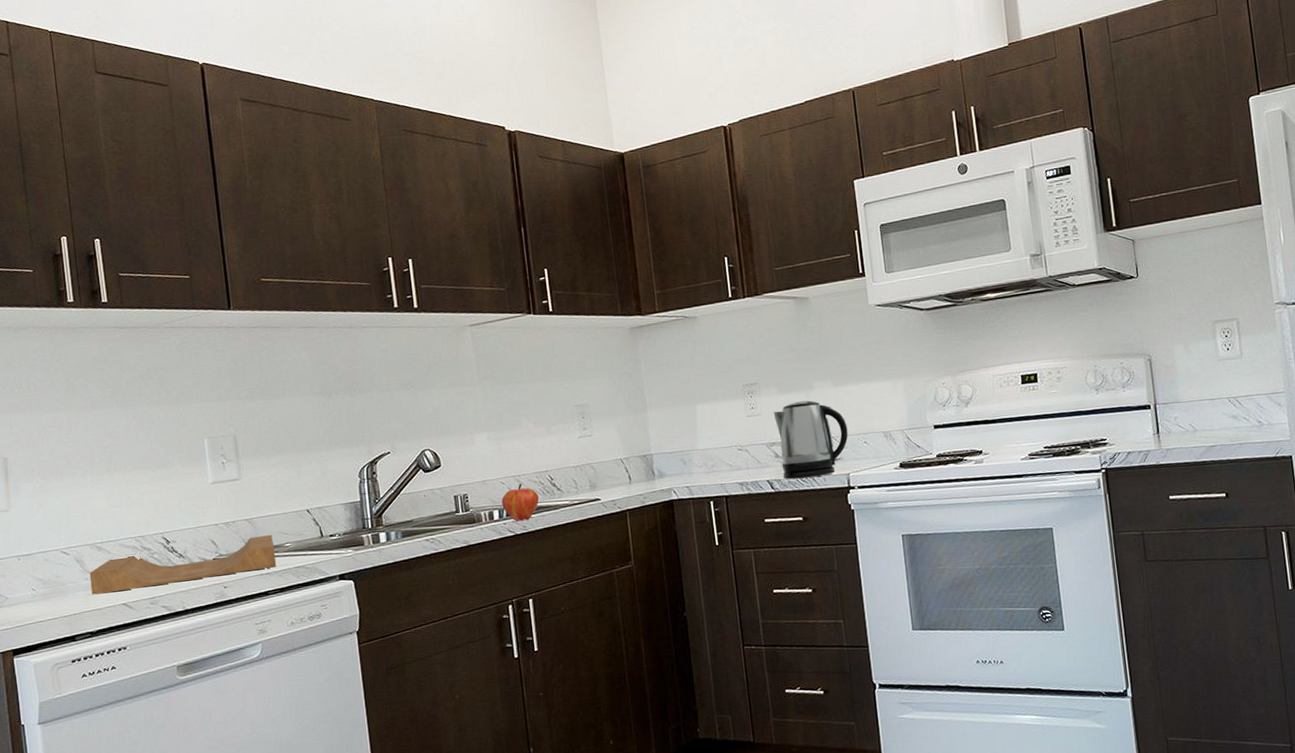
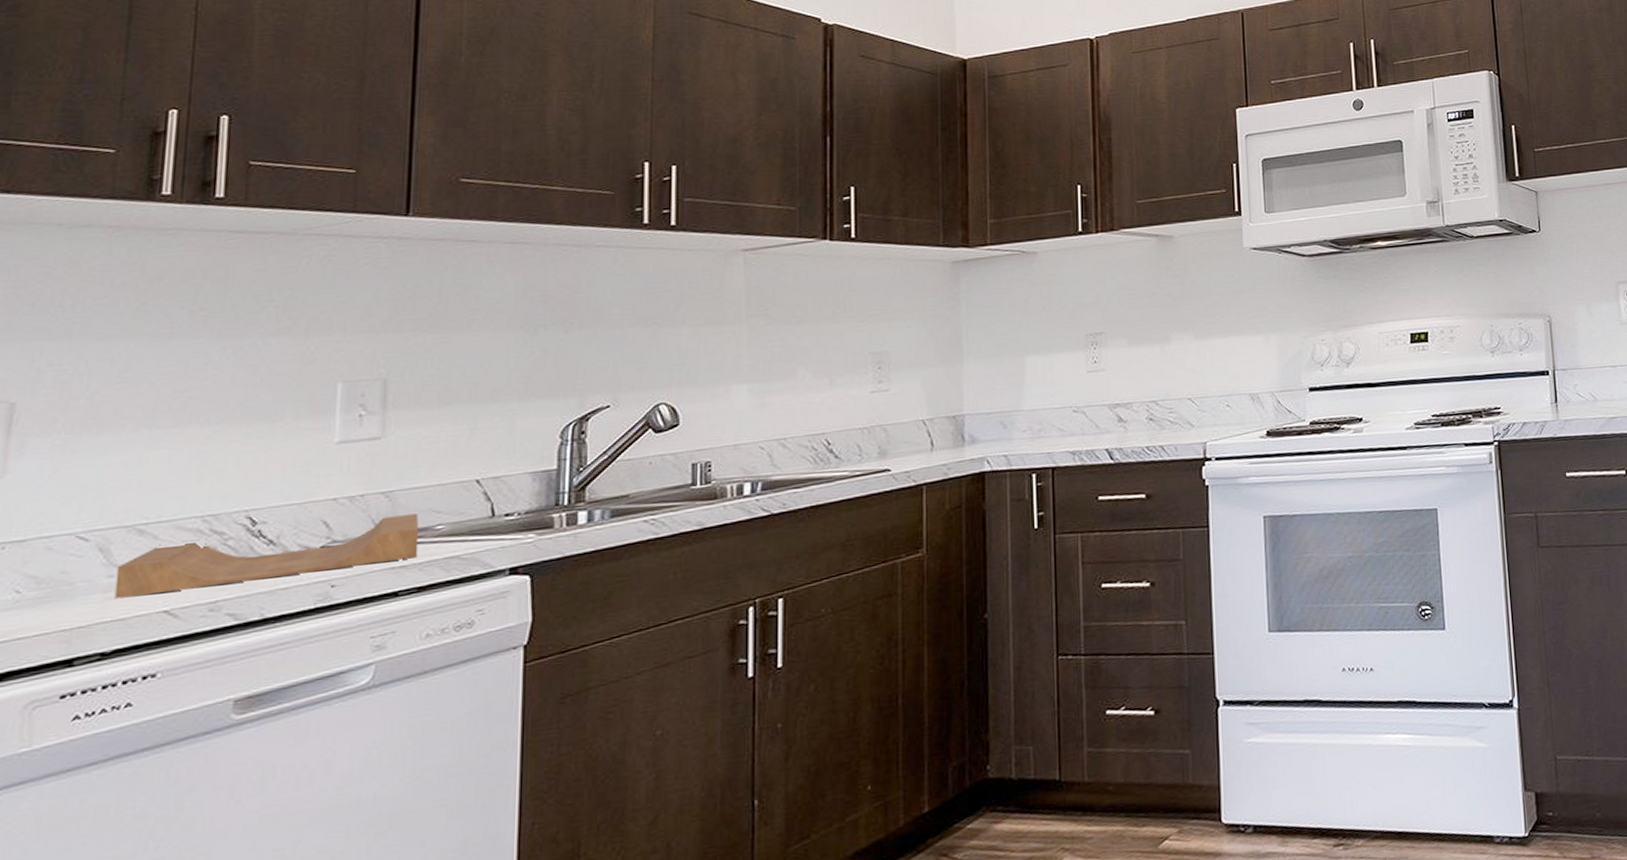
fruit: present [501,483,539,522] -> none [757,448,808,498]
kettle: present [773,400,848,480] -> none [1120,355,1208,449]

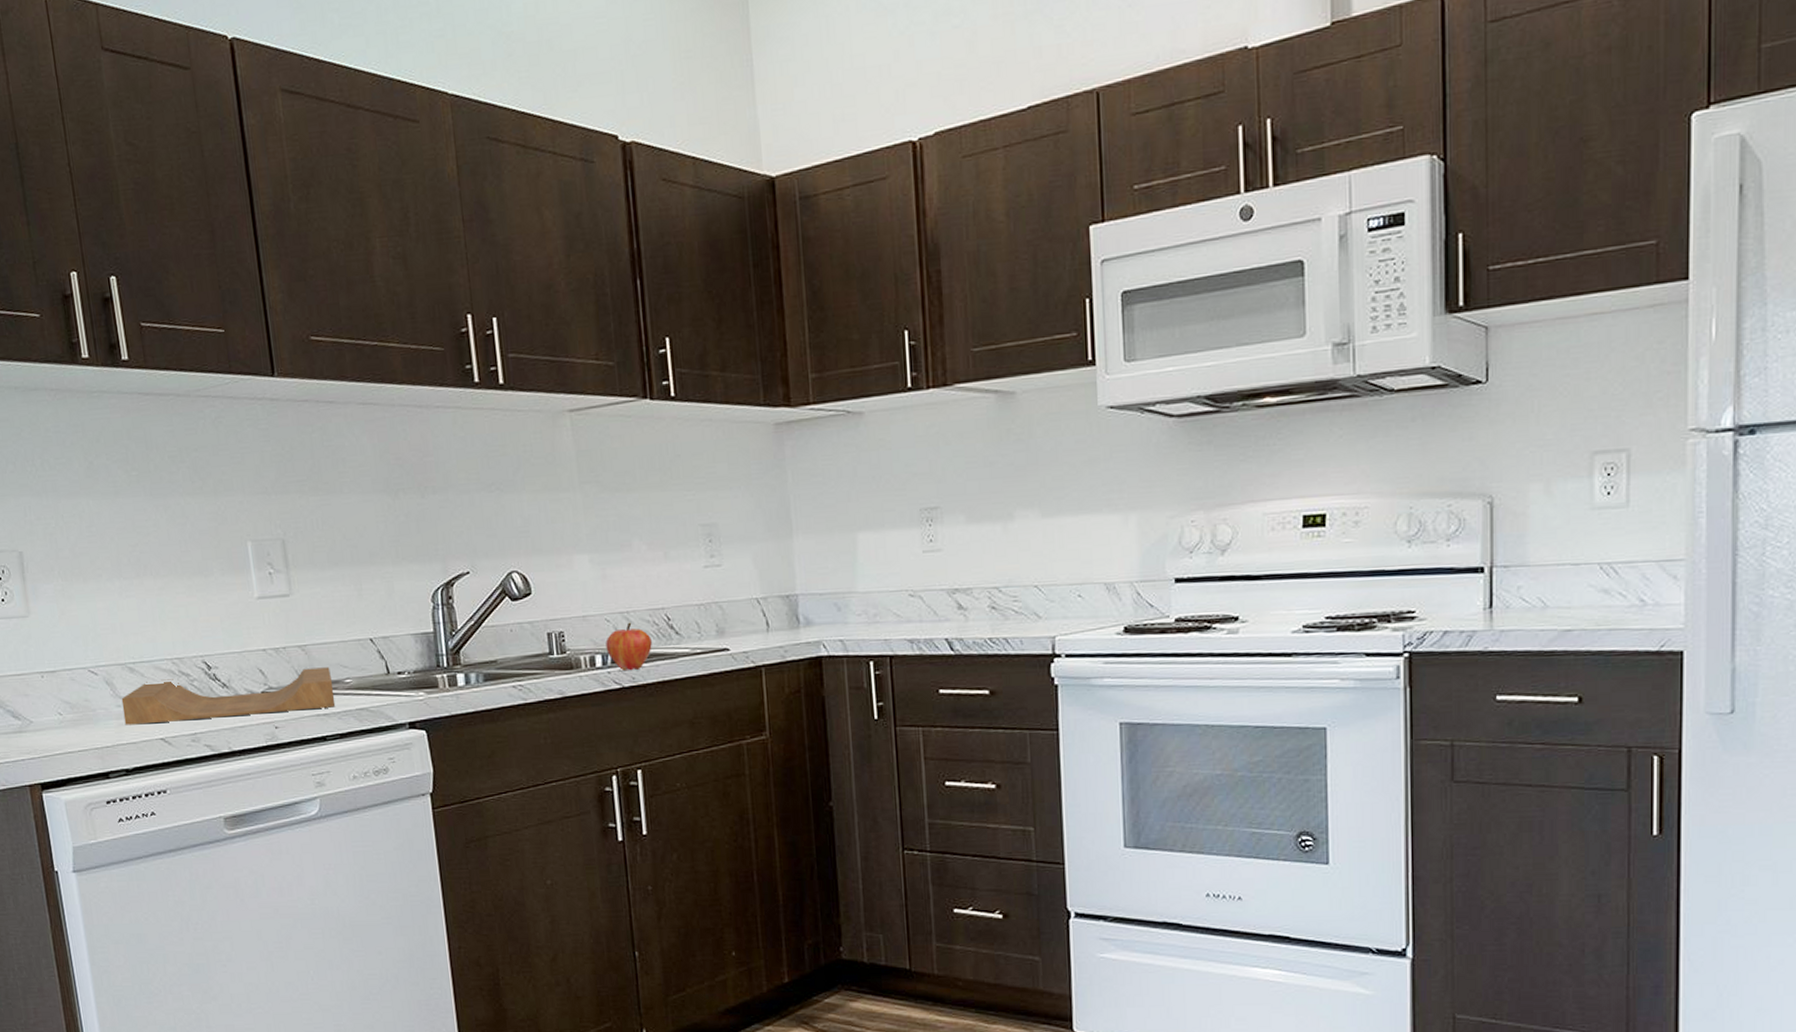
fruit: none [757,448,808,498] -> present [606,622,652,672]

